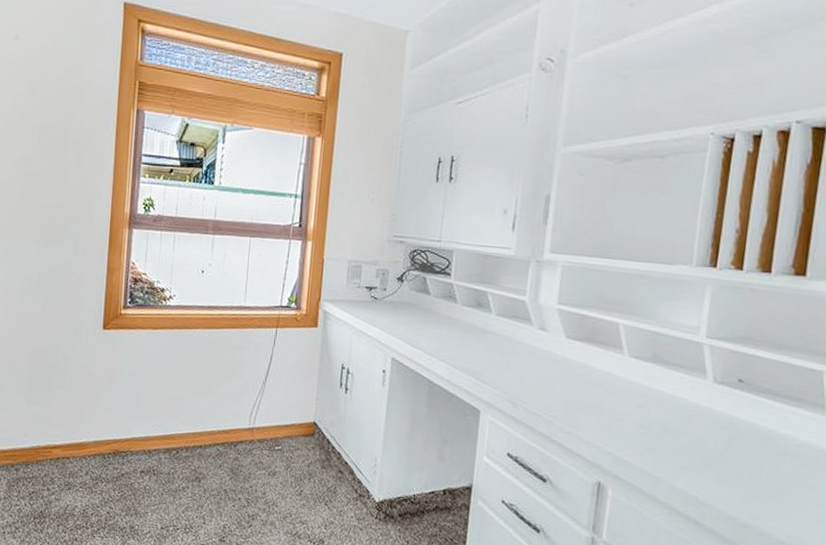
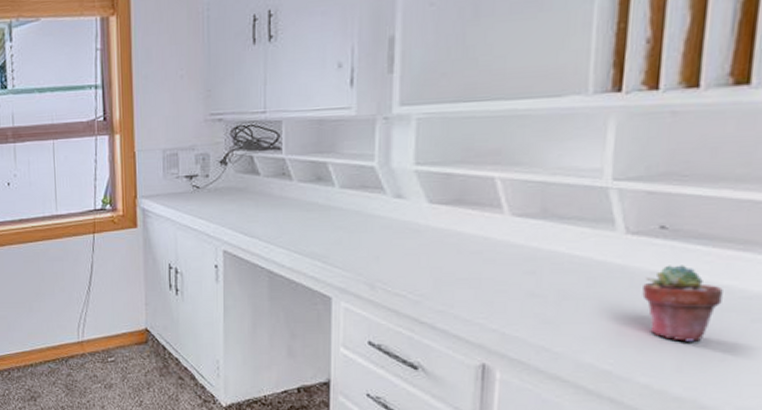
potted succulent: none [723,412,781,478] -> present [642,265,723,342]

